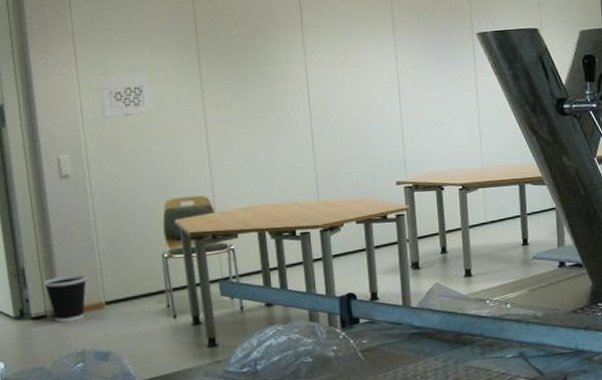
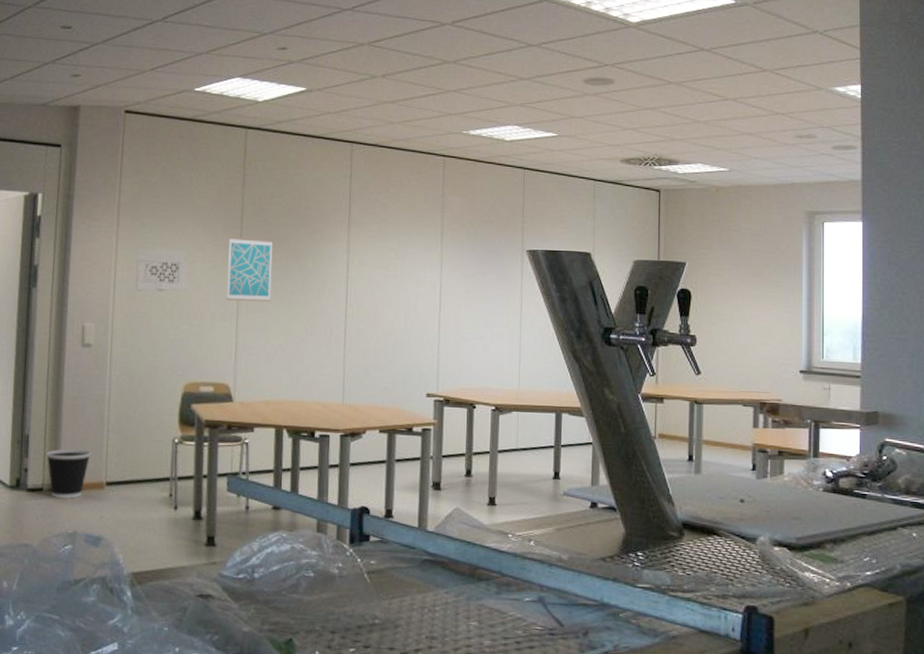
wall art: none [187,53,236,117] -> present [226,237,274,302]

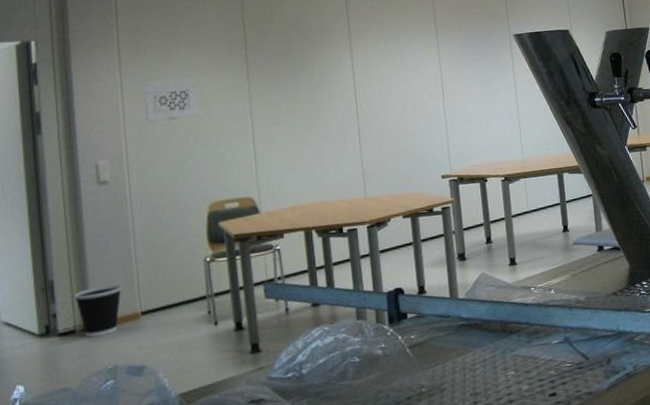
wall art: present [226,237,274,302] -> none [235,56,284,119]

